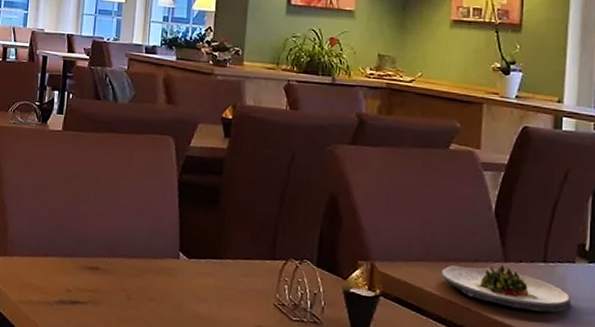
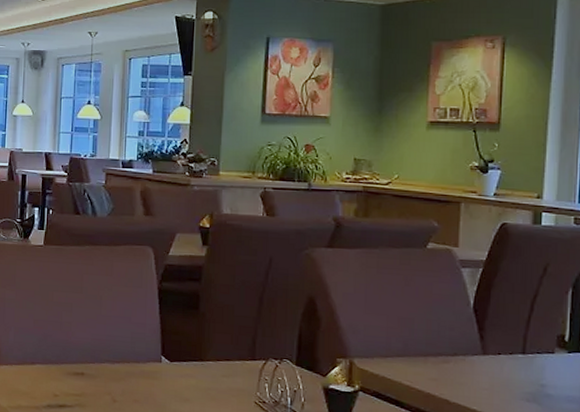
salad plate: present [441,264,572,313] -> none [419,357,551,402]

